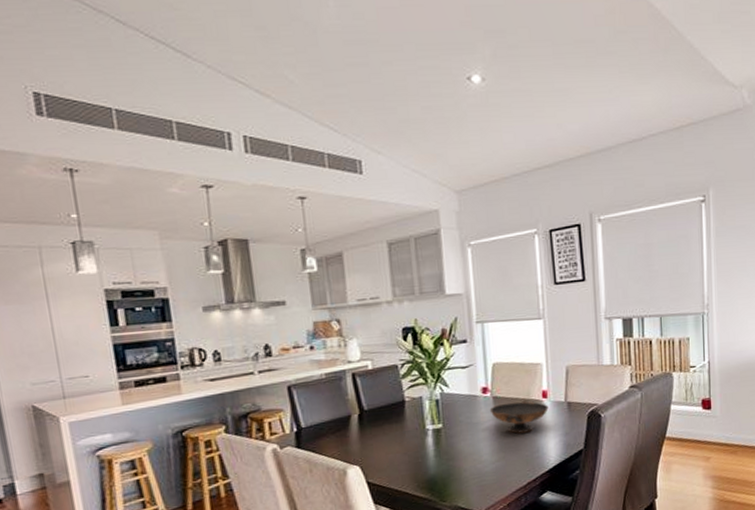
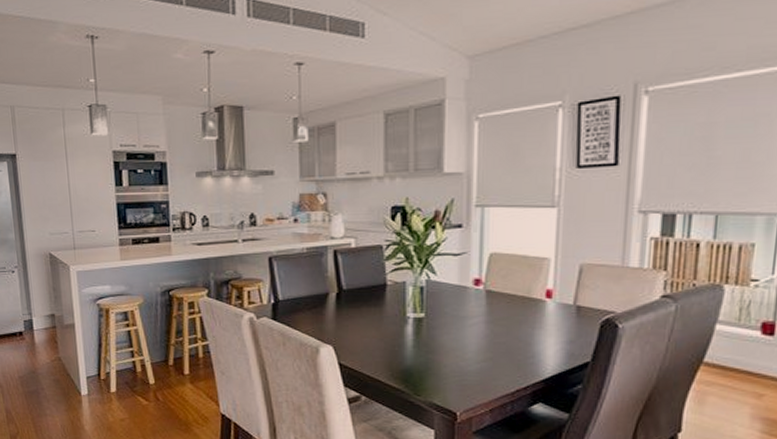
decorative bowl: present [489,399,549,434] -> none [480,297,552,334]

